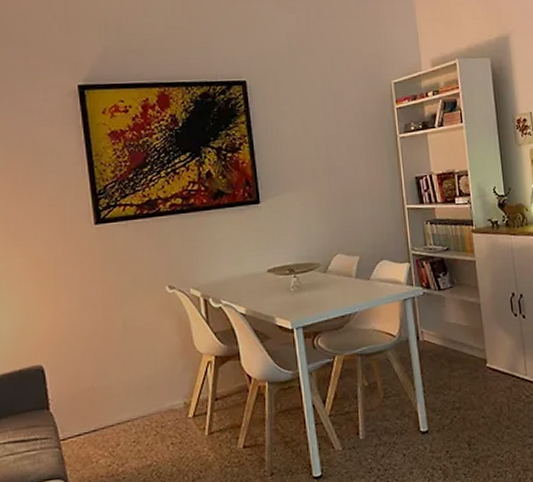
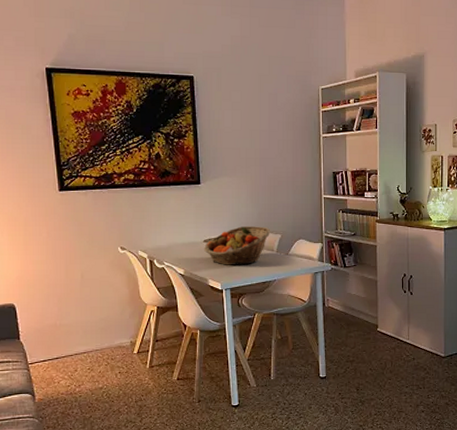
fruit basket: none [268,248,347,299] -> present [204,226,271,265]

